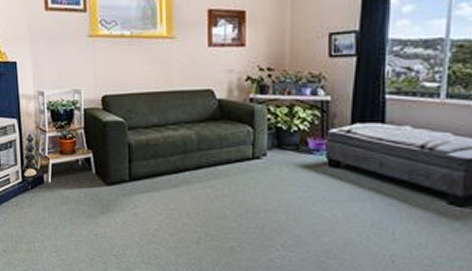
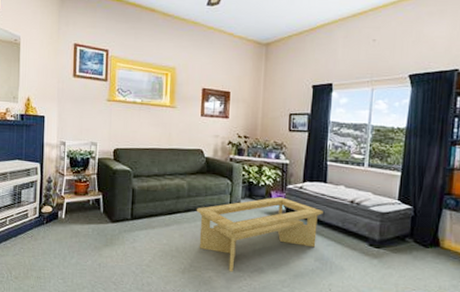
coffee table: none [210,145,381,241] -> present [197,197,323,272]

